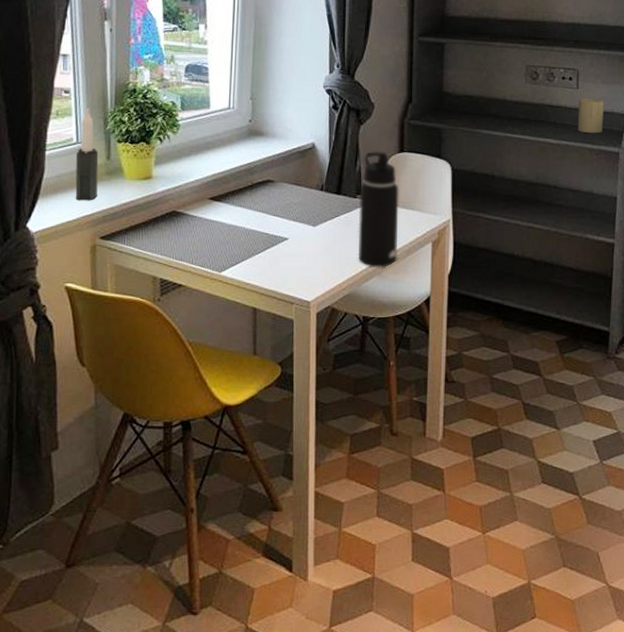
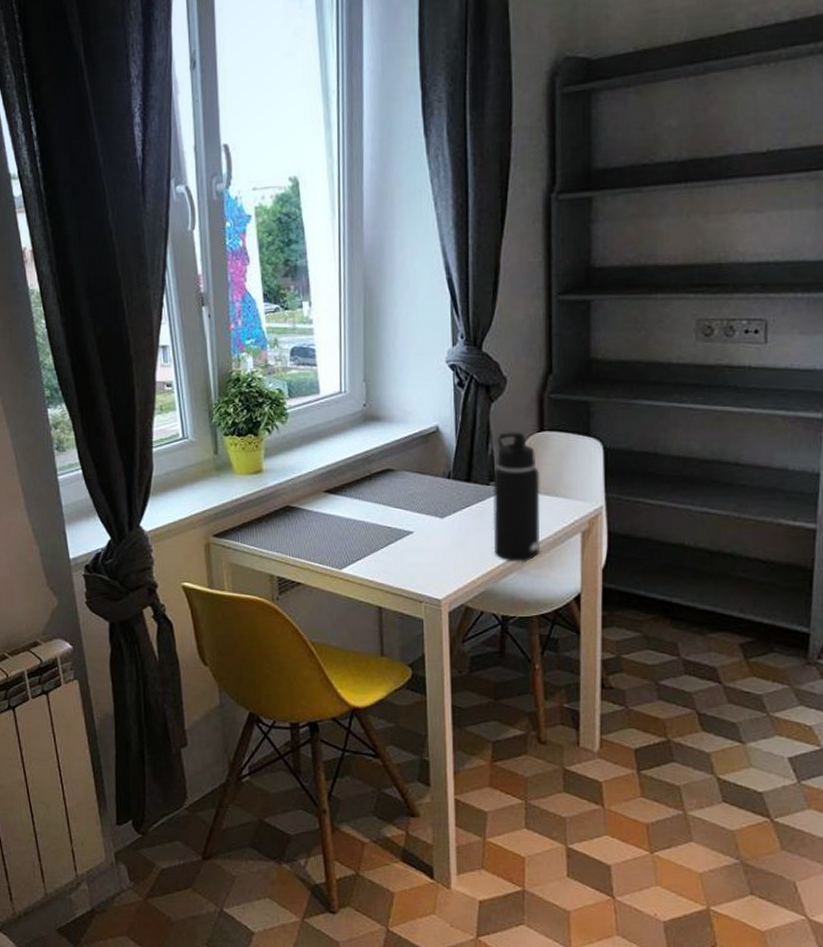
candle: present [75,108,99,201] -> none [183,401,207,498]
candle: present [577,97,604,134] -> none [766,353,803,398]

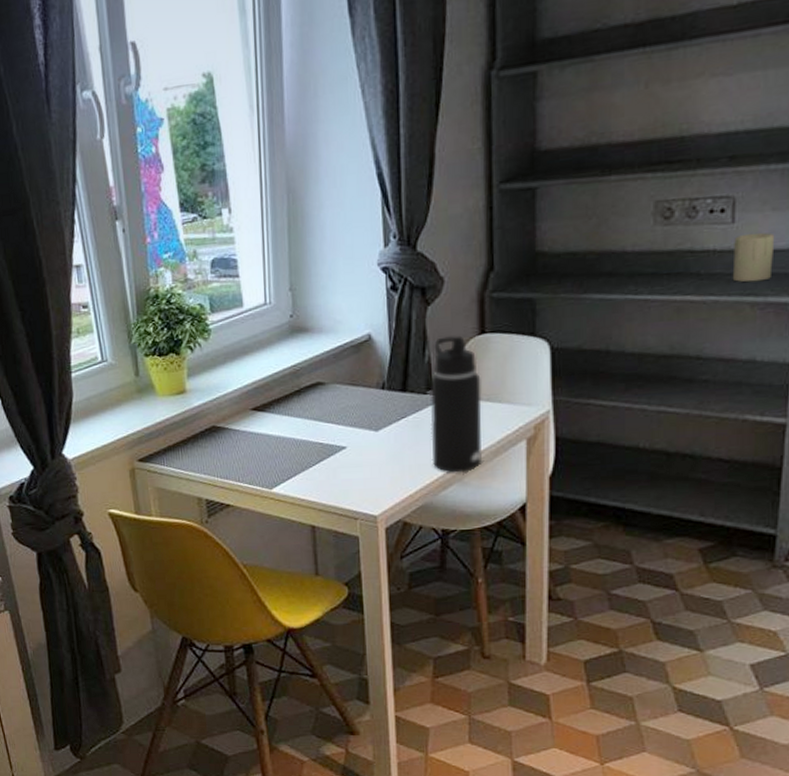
candle: none [766,353,803,398] -> present [732,232,775,283]

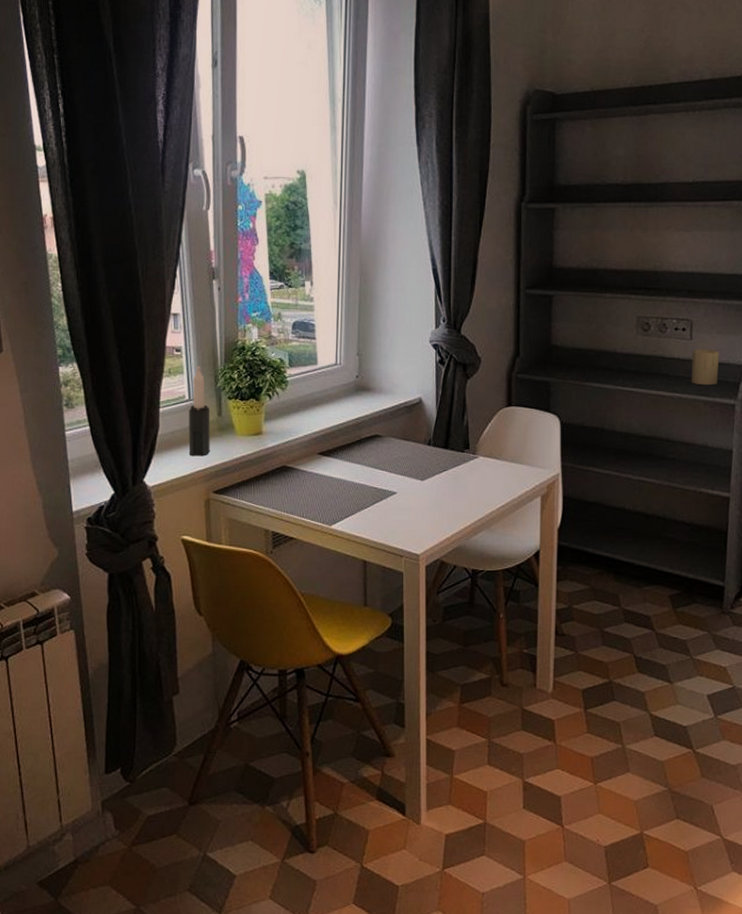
candle: none [103,322,130,423] -> present [189,366,210,456]
water bottle: present [430,335,483,472] -> none [466,406,507,521]

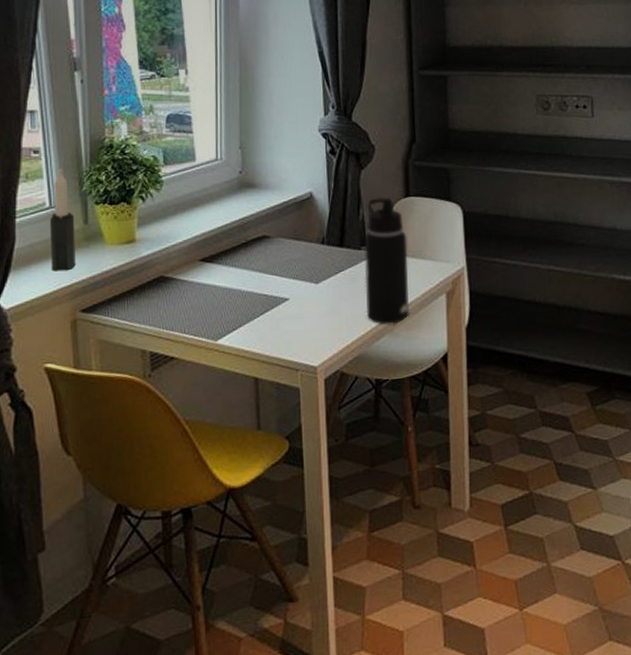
water bottle: none [466,406,507,521] -> present [364,197,410,324]
candle: present [691,348,720,386] -> none [594,126,623,165]

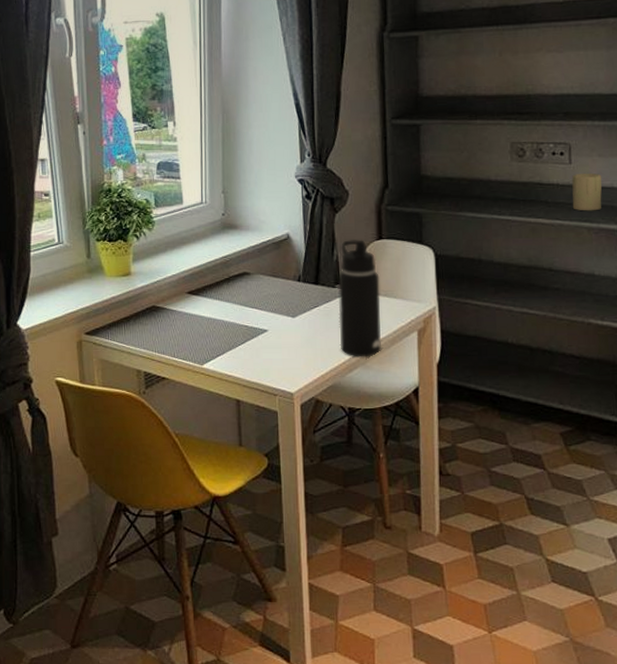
candle: present [50,168,75,271] -> none [59,209,80,299]
candle: none [594,126,623,165] -> present [572,172,603,211]

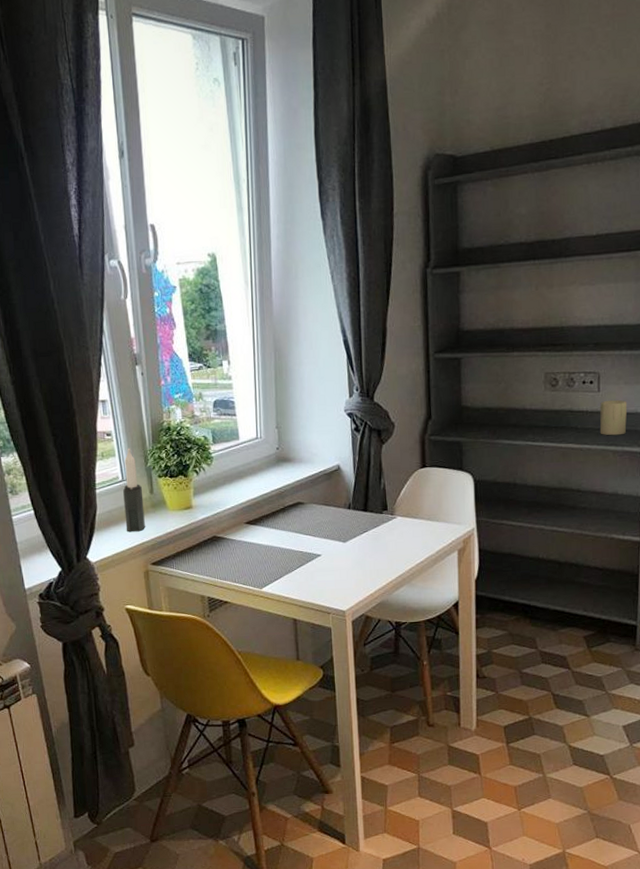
candle: none [59,209,80,299] -> present [123,448,145,532]
water bottle: present [338,240,382,357] -> none [385,468,426,576]

